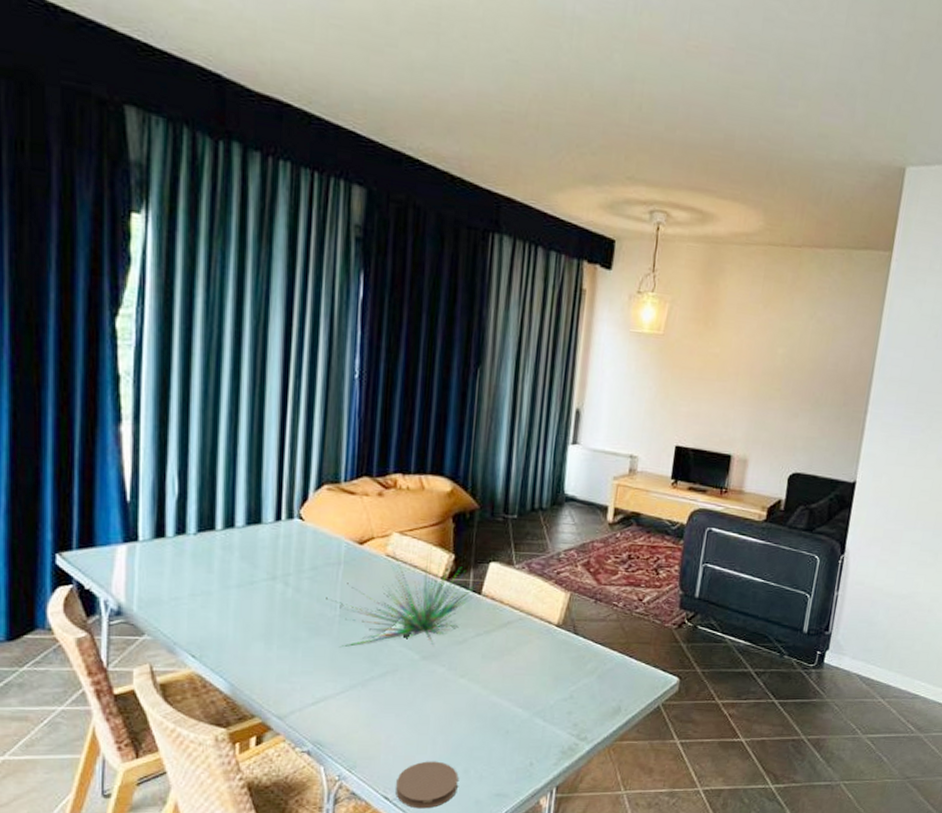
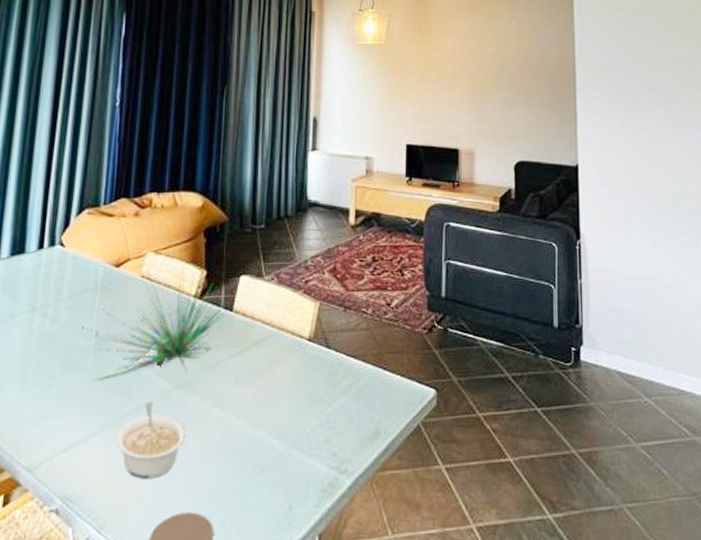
legume: none [363,669,433,732] -> present [116,402,187,479]

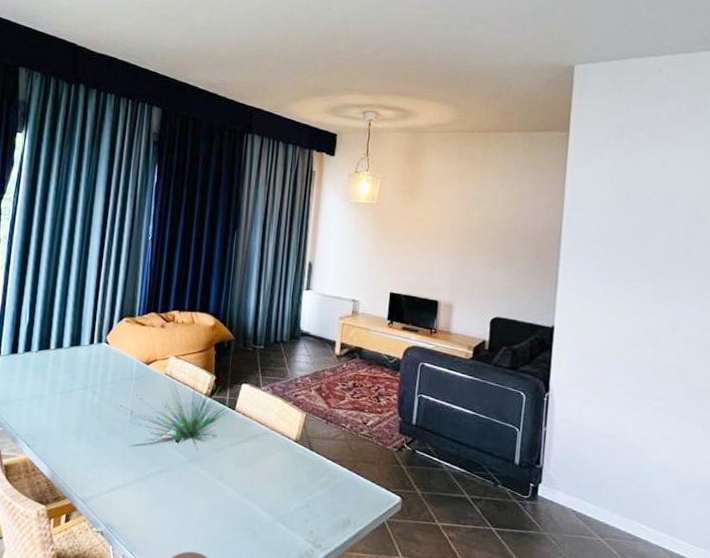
legume: present [116,402,187,479] -> none [144,468,197,524]

